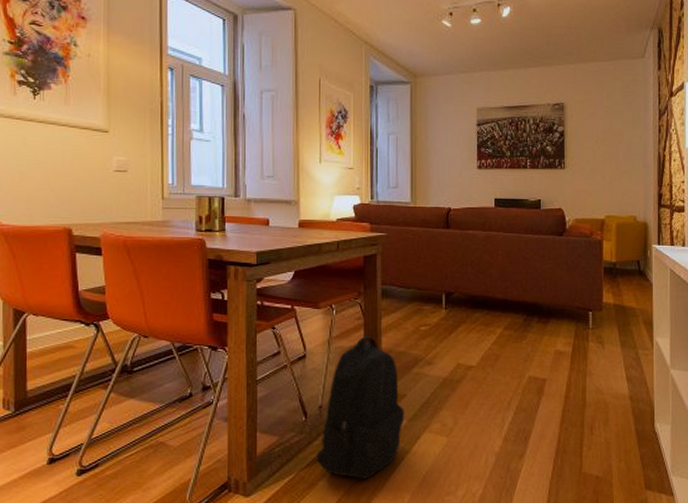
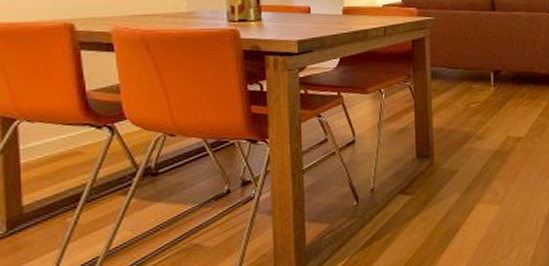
backpack: present [316,336,405,479] -> none [369,117,458,255]

